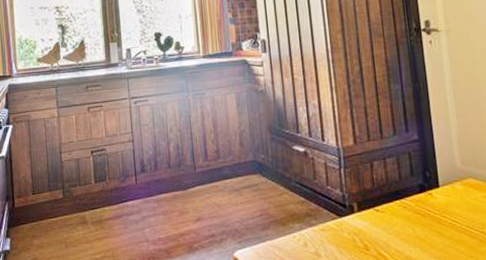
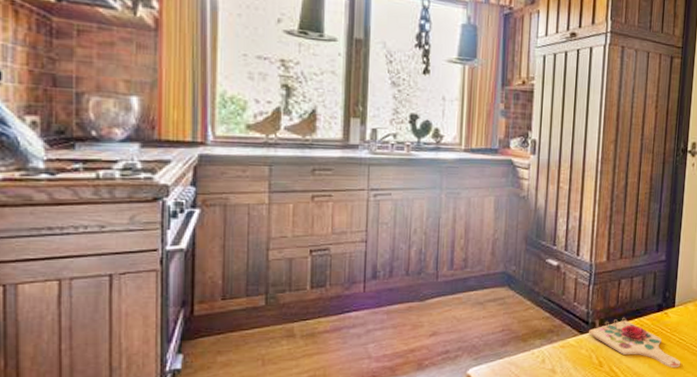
cutting board: none [348,199,459,252] -> present [589,317,681,368]

